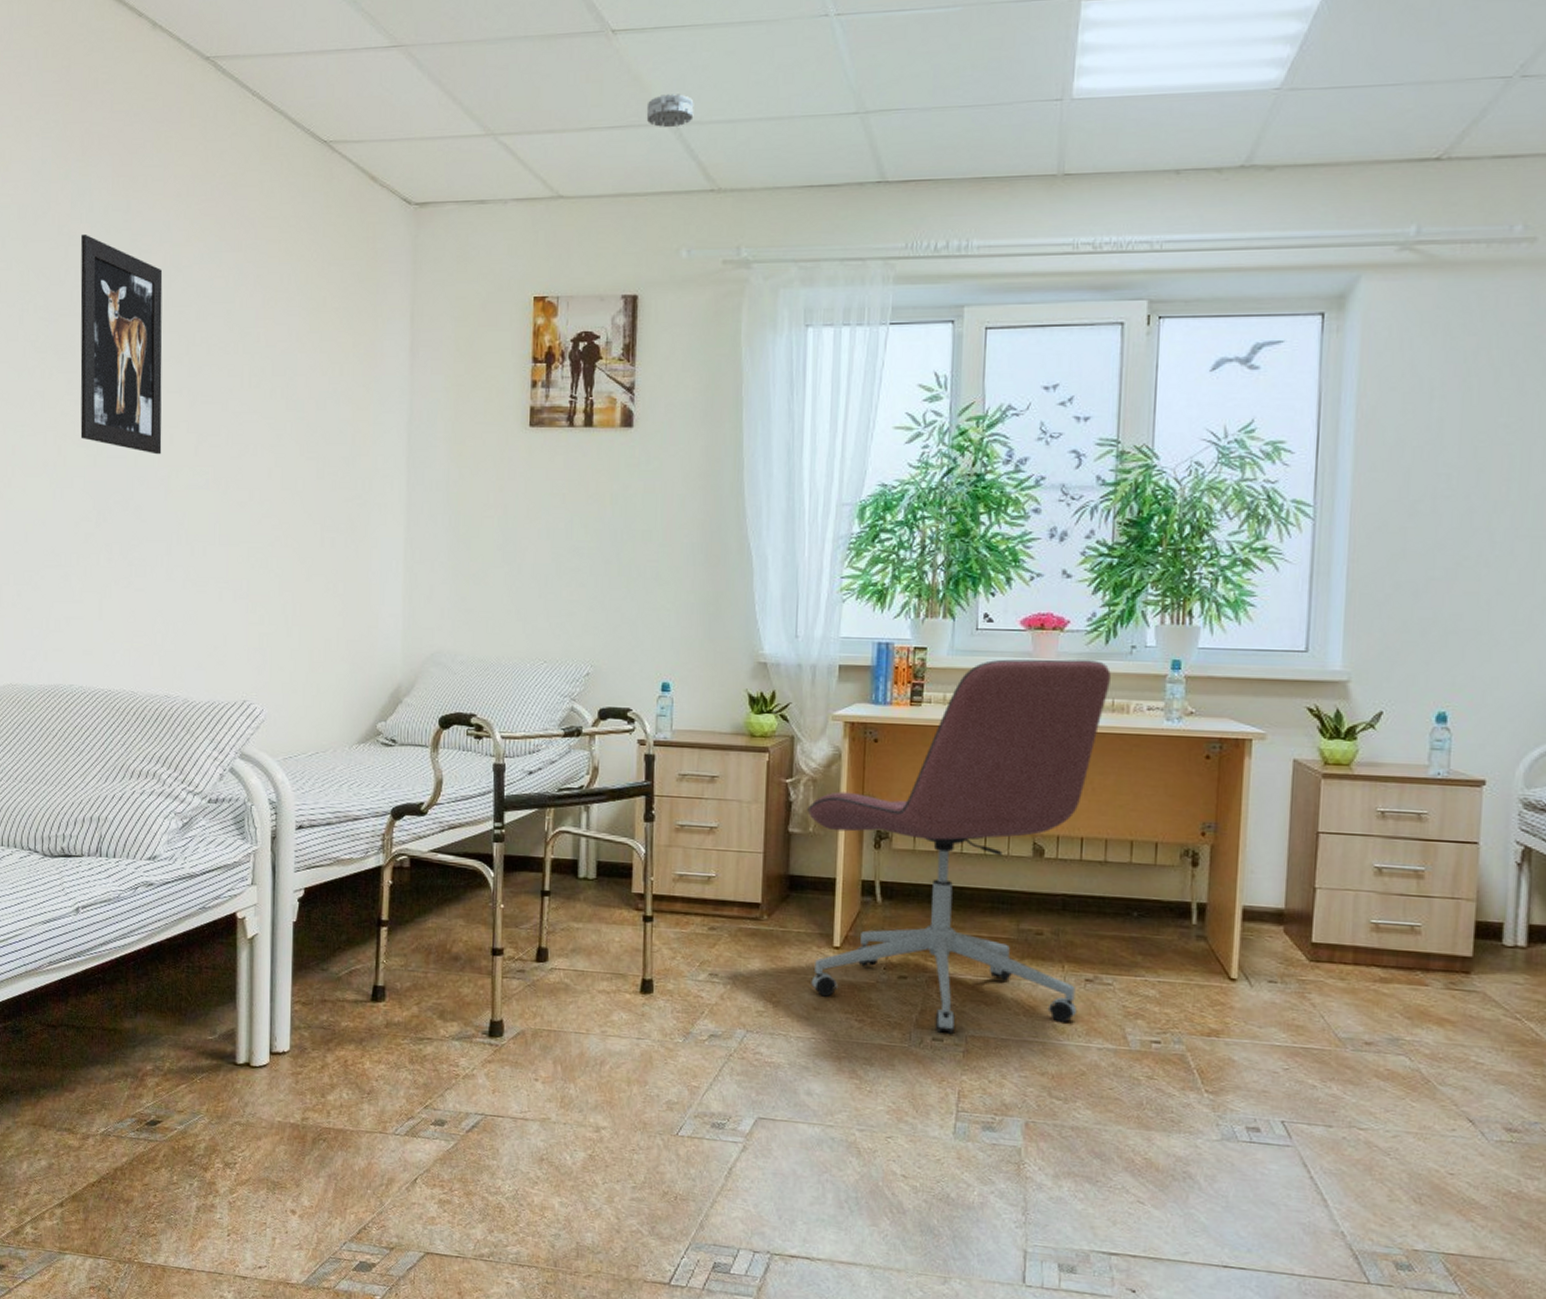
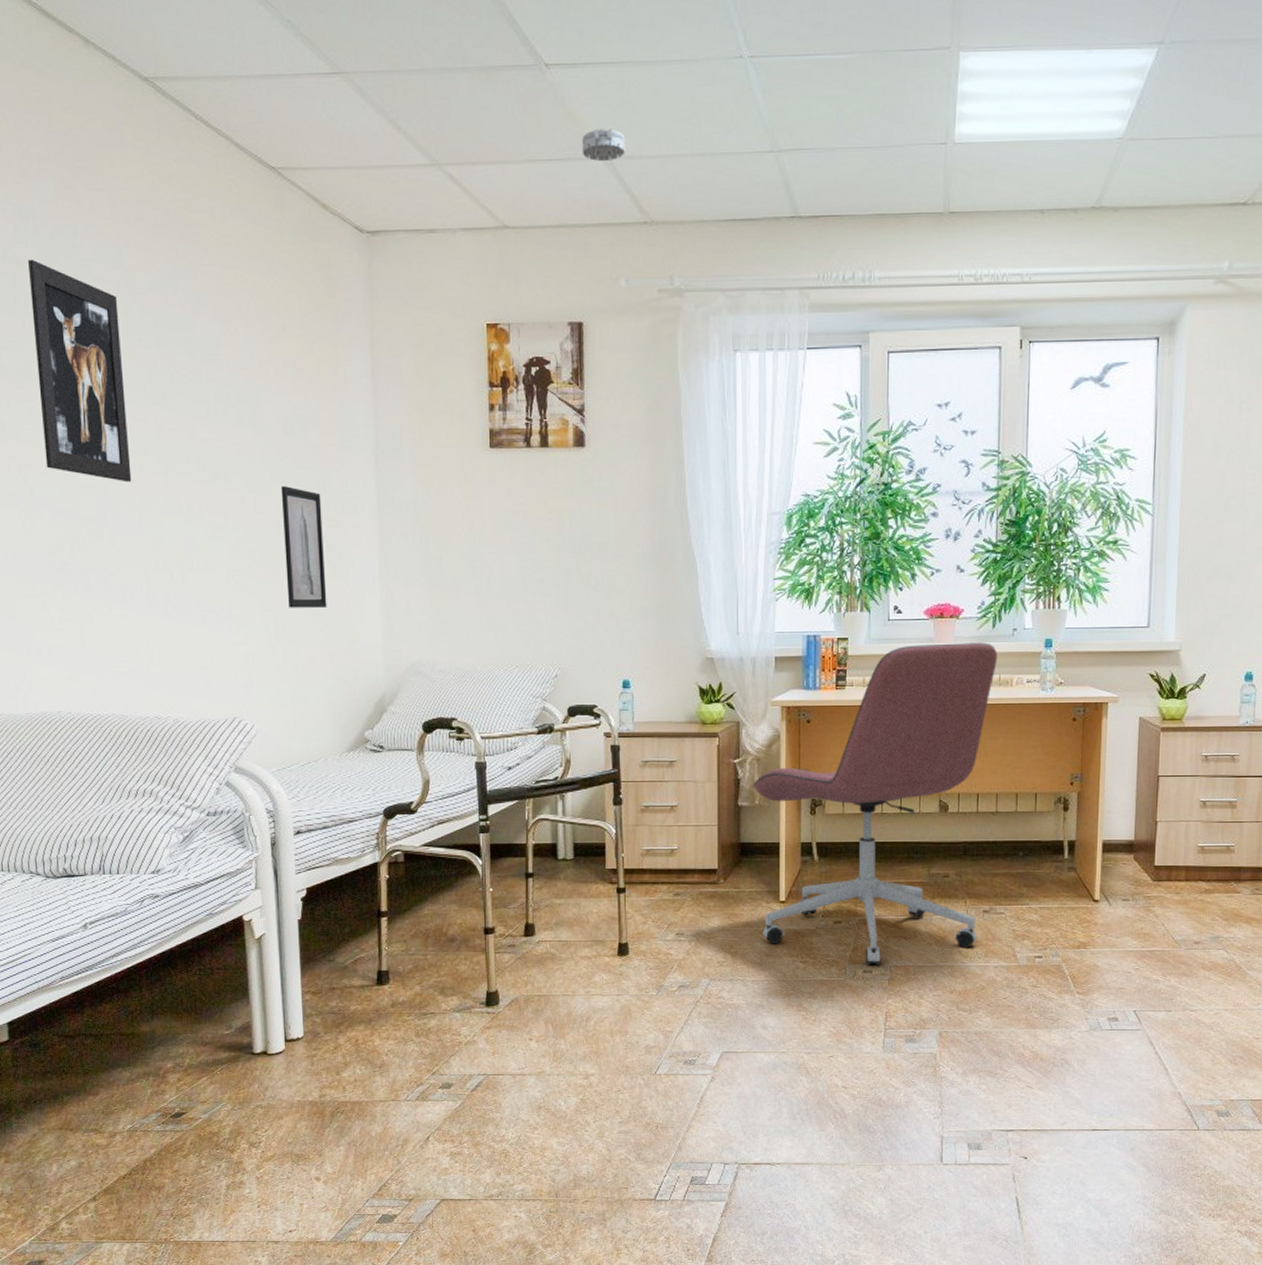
wall art: none [307,462,349,589] -> present [280,486,327,608]

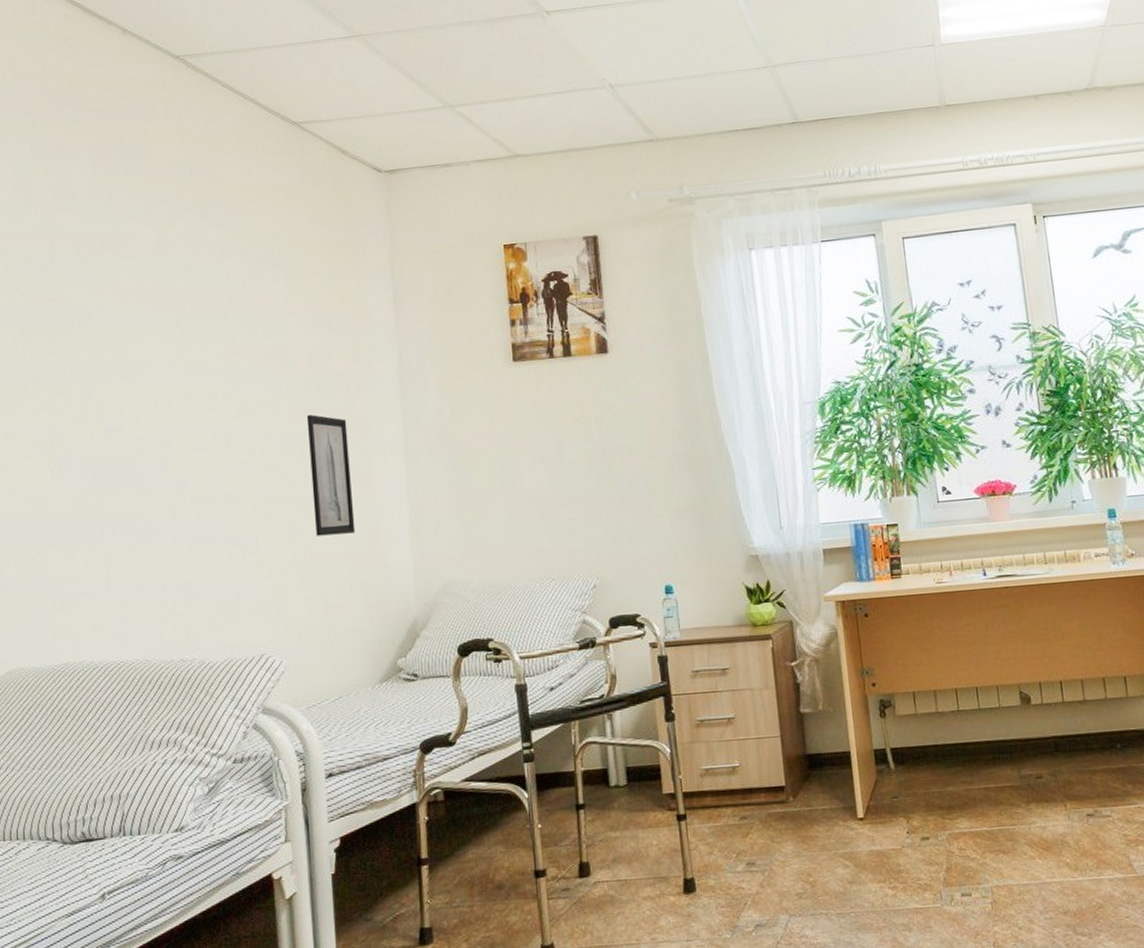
wall art: present [28,259,132,483] -> none [65,222,160,424]
smoke detector: present [581,129,625,162] -> none [584,61,627,90]
office chair: present [753,642,997,967] -> none [814,518,1086,888]

